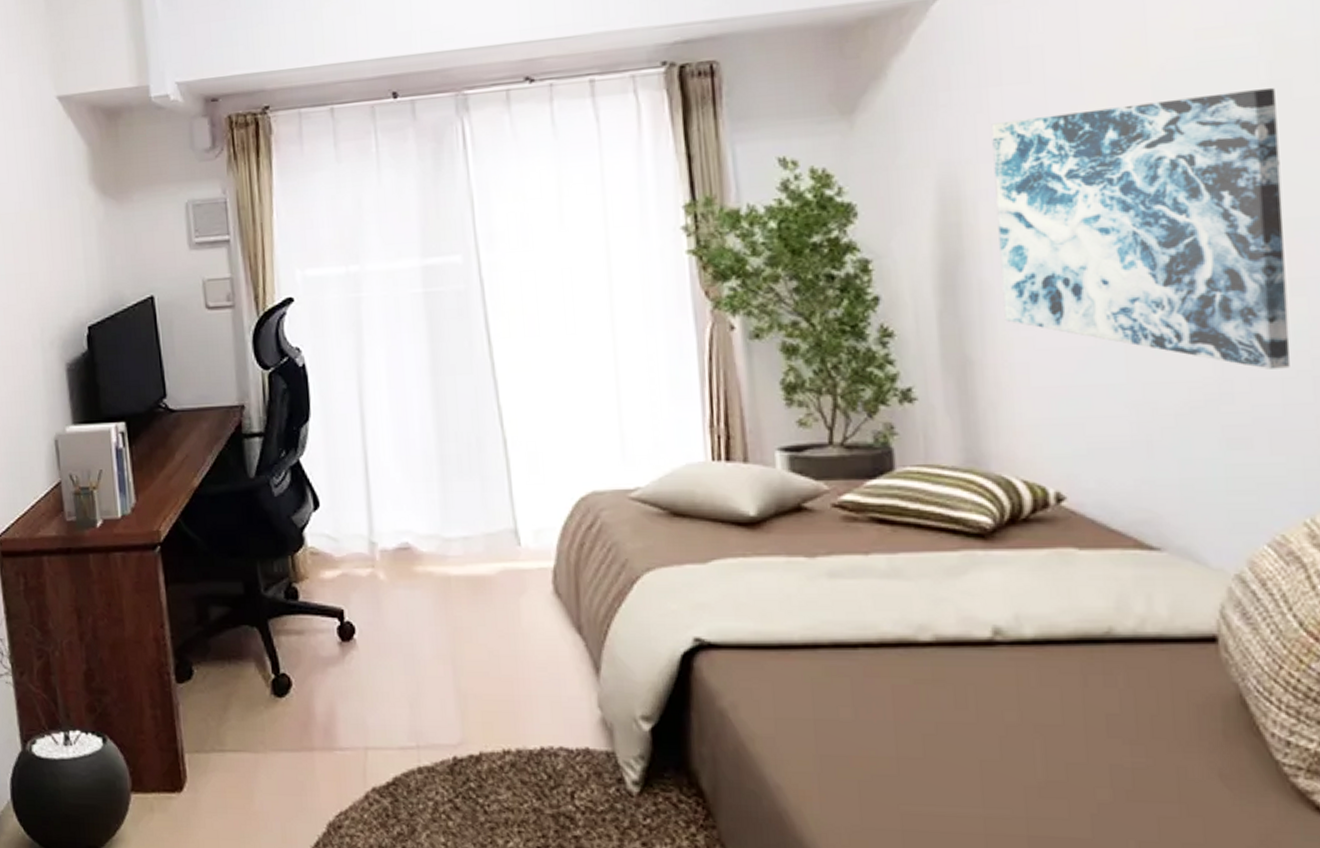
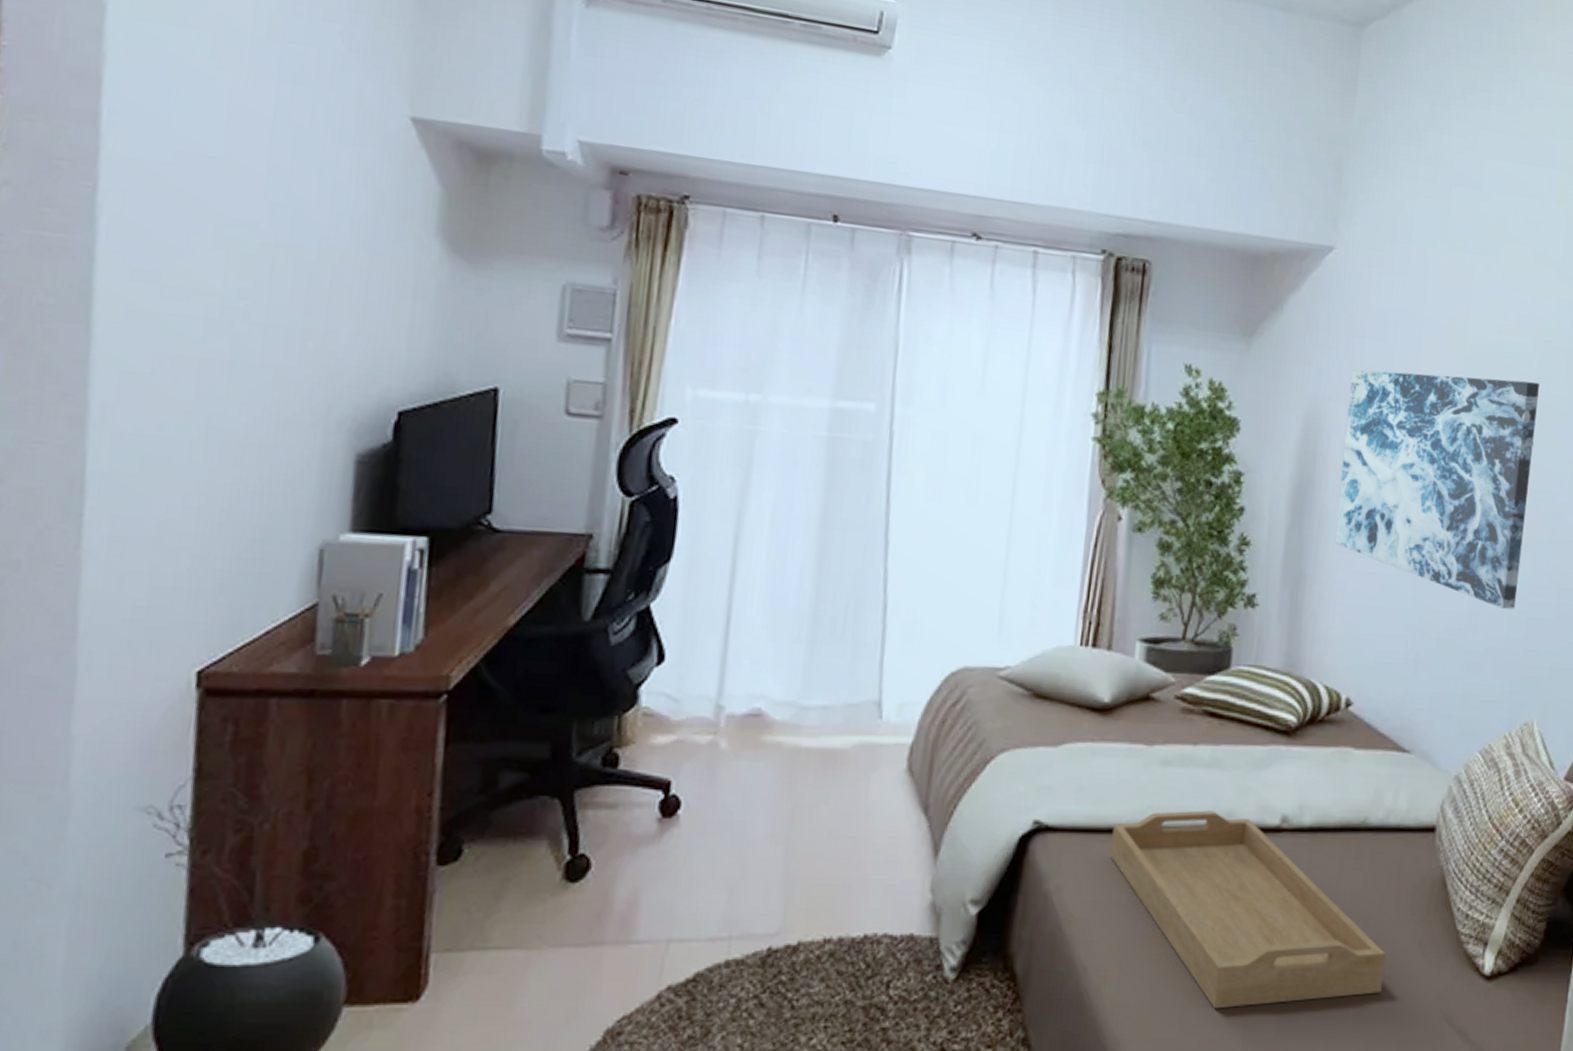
serving tray: none [785,624,1173,838] -> present [1110,810,1386,1009]

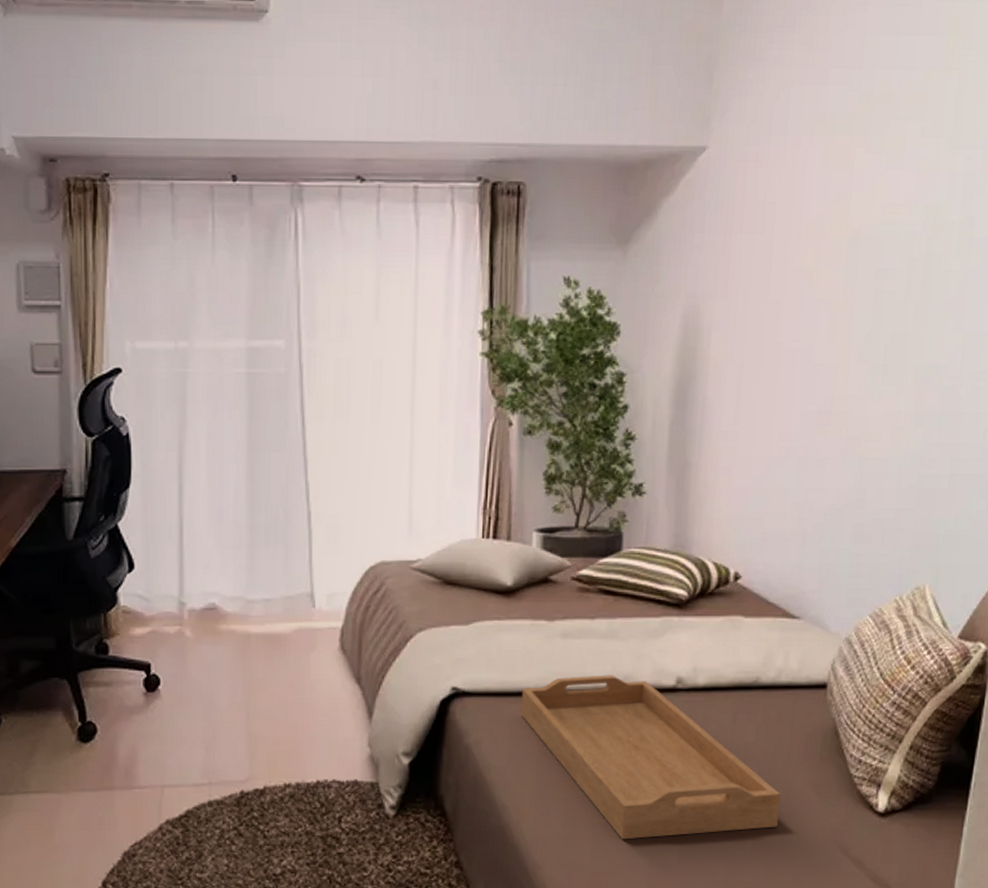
wall art: present [1334,369,1539,610] -> none [718,258,928,482]

